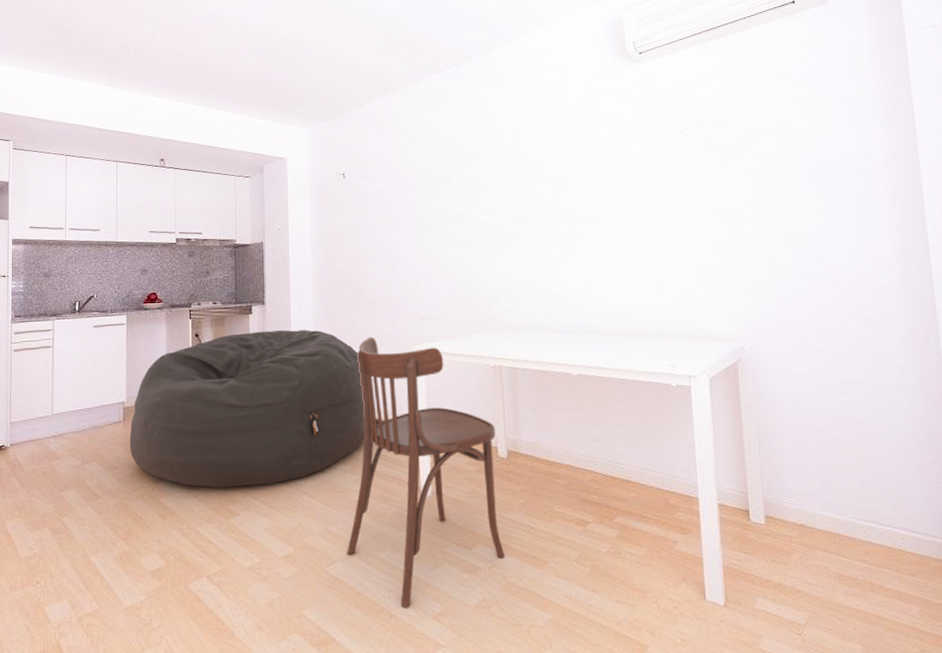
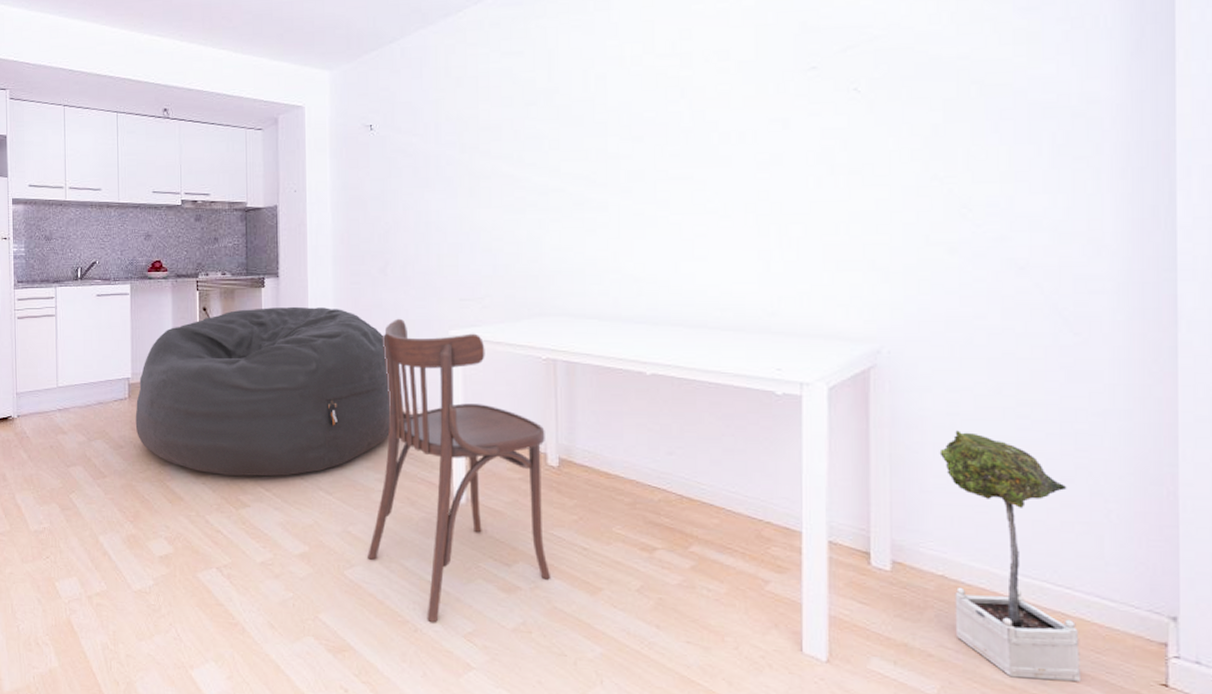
potted tree: none [791,407,904,603] -> present [939,430,1082,681]

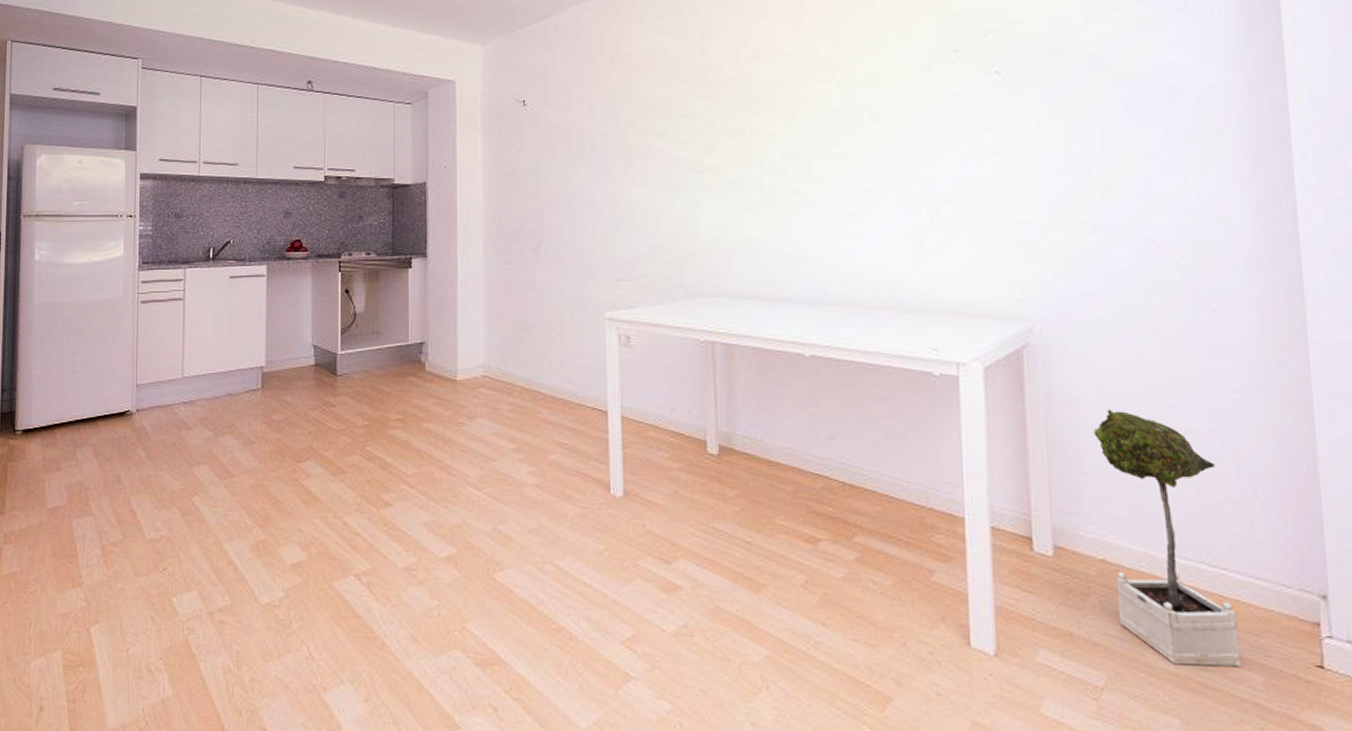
bean bag chair: present [135,306,391,477] -> none [268,288,544,472]
dining chair: present [368,318,551,623] -> none [519,300,713,629]

